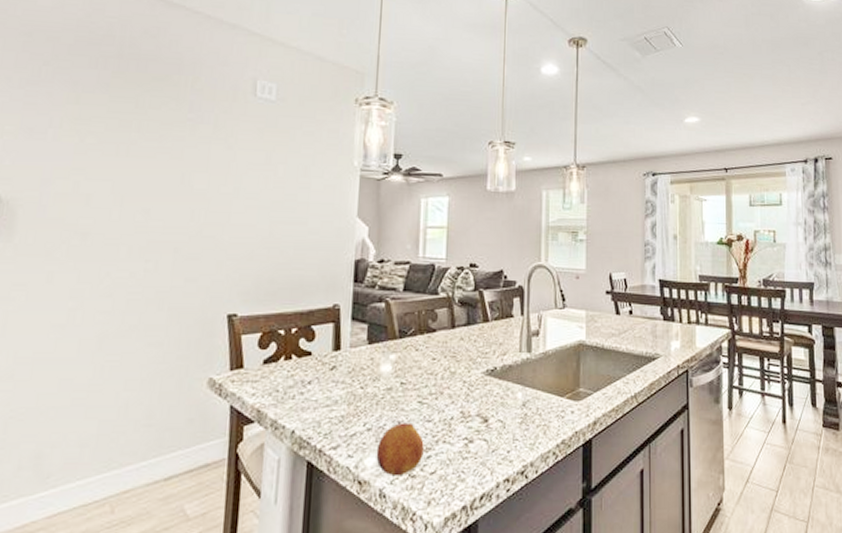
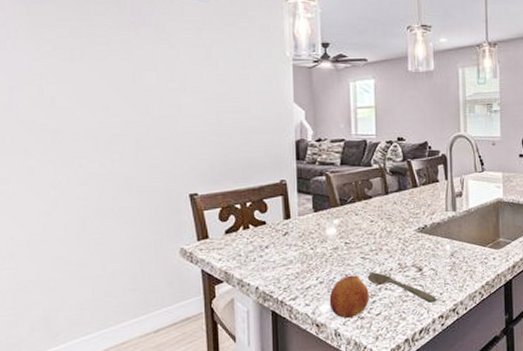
spoon: none [423,420,503,462] -> present [367,272,437,303]

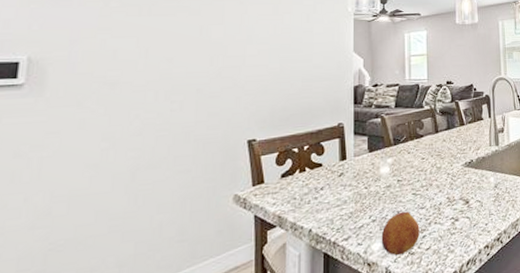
spoon: present [367,272,437,303] -> none [418,207,483,234]

